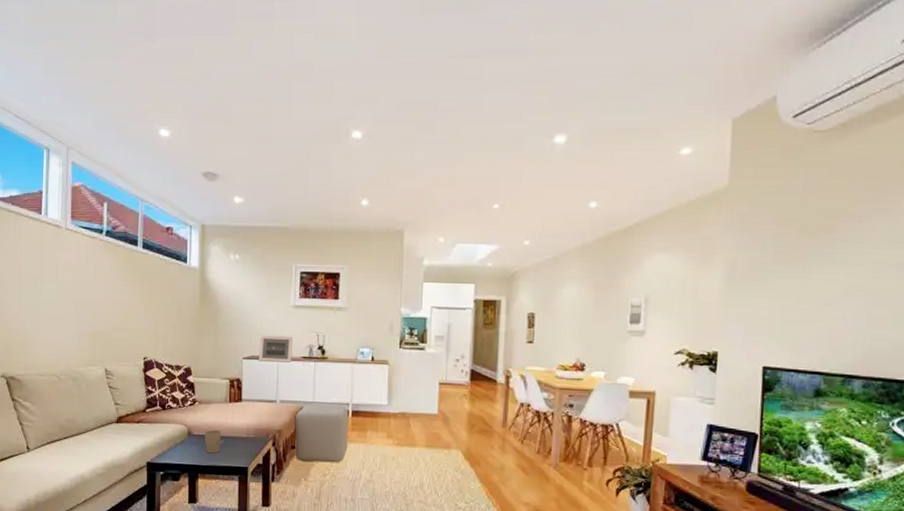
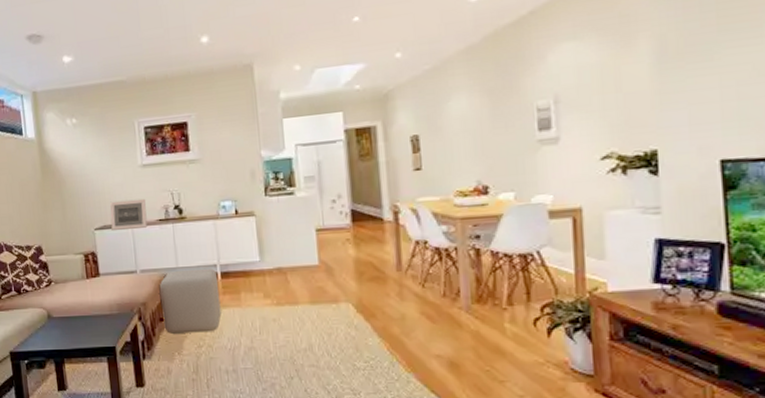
cup: present [204,429,224,454] -> none [65,309,87,336]

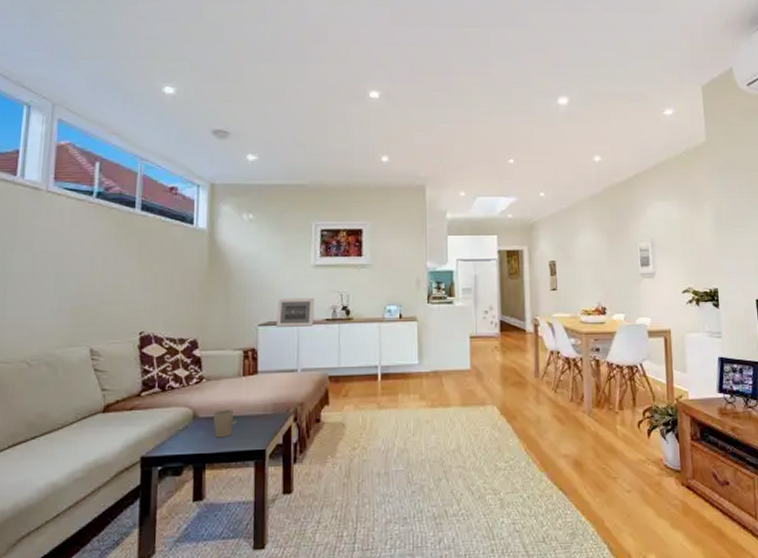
cup: none [65,309,87,336] -> present [213,409,237,438]
pouf: present [159,268,222,334] -> none [319,369,378,435]

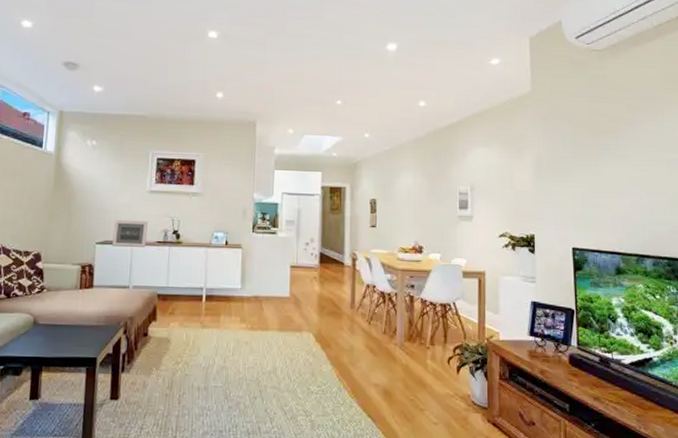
cup: present [213,409,237,438] -> none [51,318,73,344]

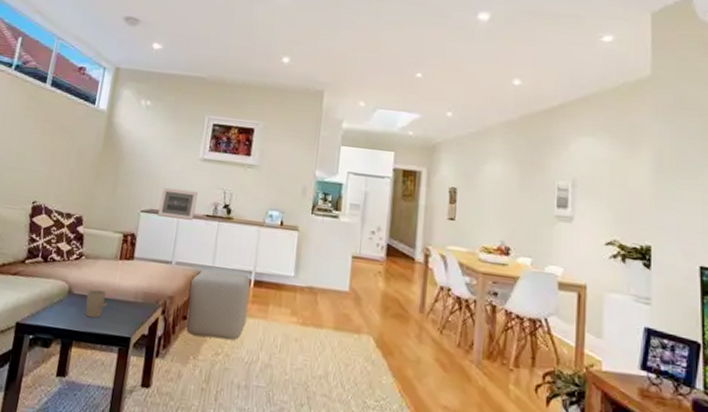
cup: none [51,318,73,344] -> present [85,289,108,319]
pouf: none [147,289,203,350] -> present [185,269,251,341]

